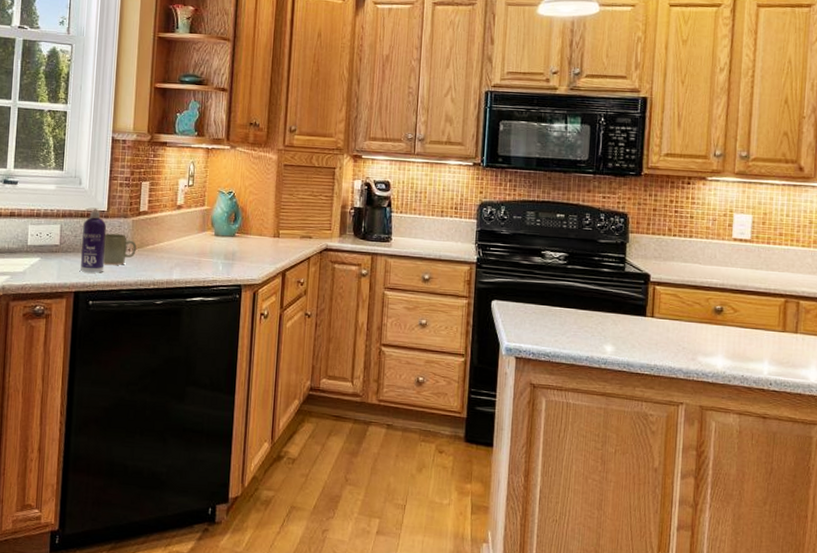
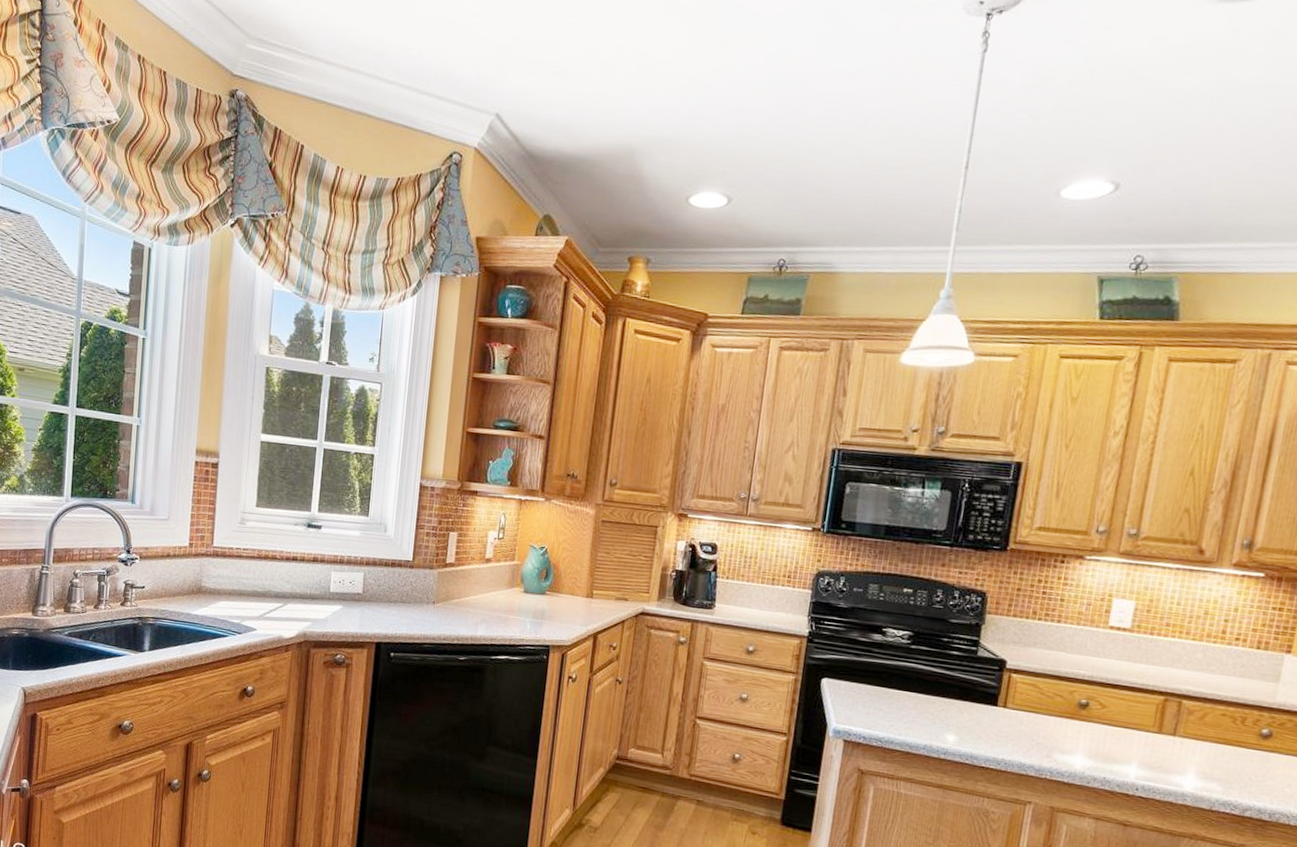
spray bottle: present [79,207,107,273] -> none [382,556,412,625]
mug: present [103,233,137,265] -> none [407,584,442,618]

